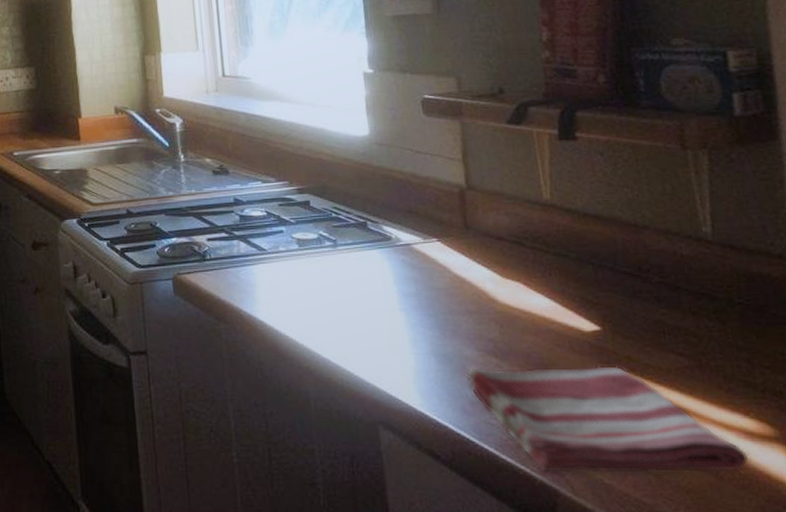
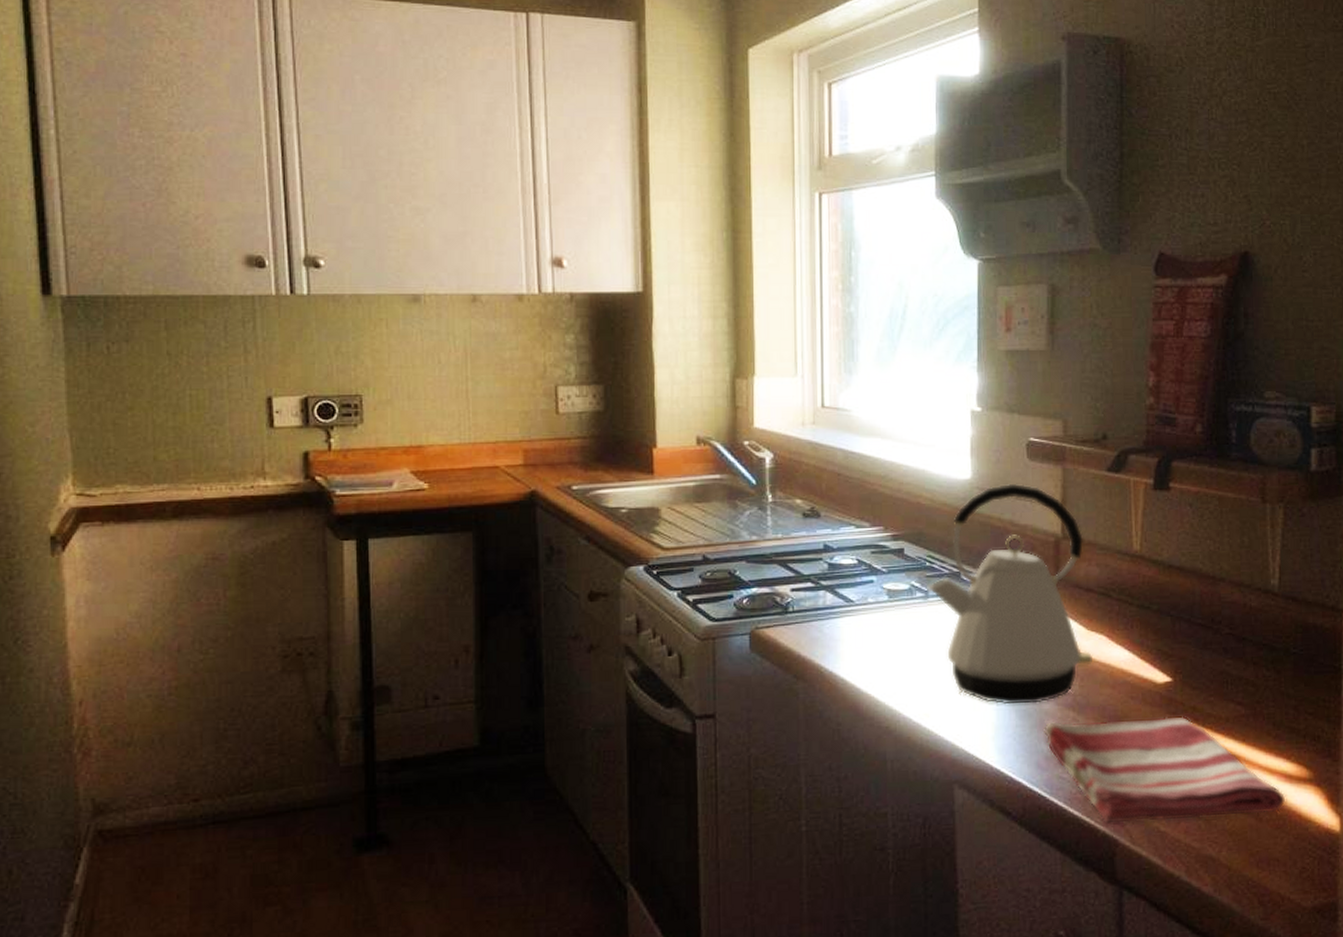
kettle: none [336,138,512,349] -> present [928,483,1093,705]

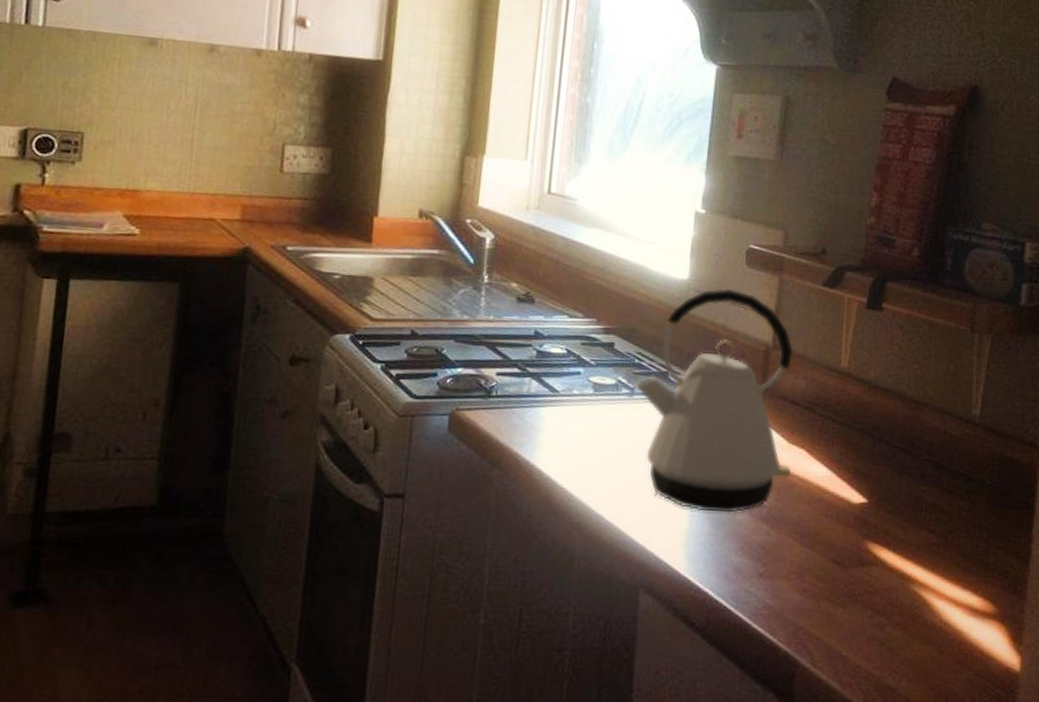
dish towel: present [1042,716,1286,824] -> none [734,533,970,646]

